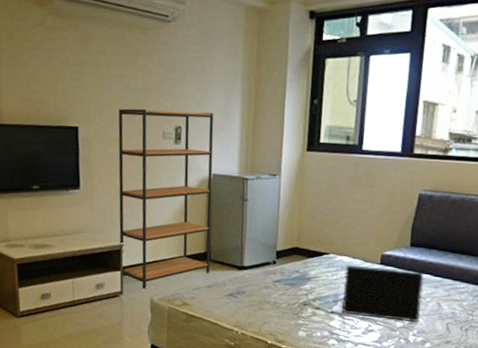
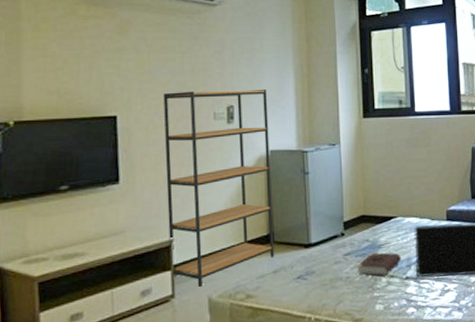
book: none [284,284,330,307] -> present [357,252,402,276]

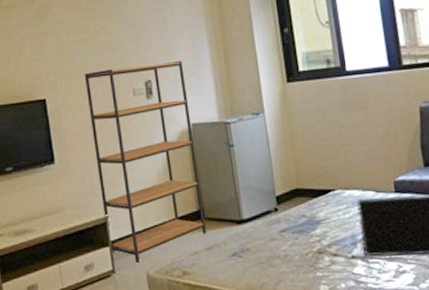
book: present [357,252,402,276] -> none [295,228,345,255]

